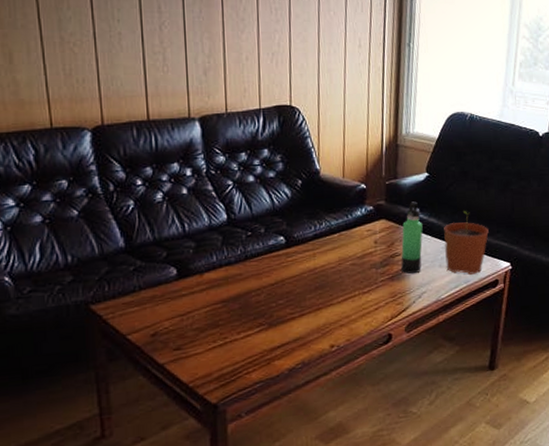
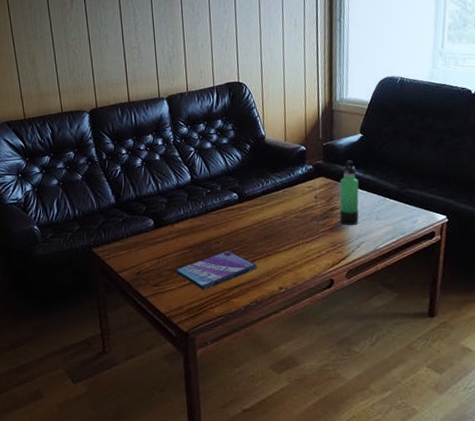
video game case: none [205,304,305,353] -> present [176,250,257,290]
plant pot: present [444,211,489,275] -> none [379,167,423,227]

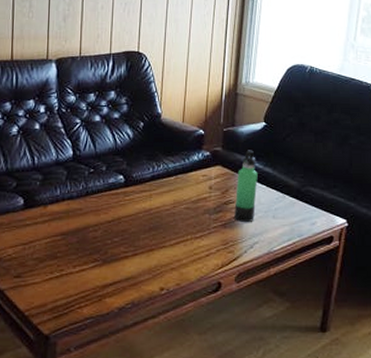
video game case: present [176,250,257,290] -> none [44,241,138,286]

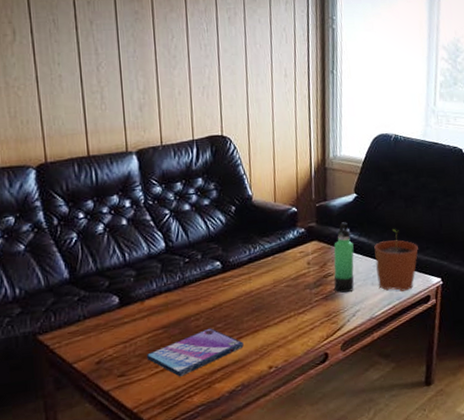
video game case: none [44,241,138,286] -> present [147,328,244,377]
plant pot: none [278,163,325,228] -> present [374,229,418,292]

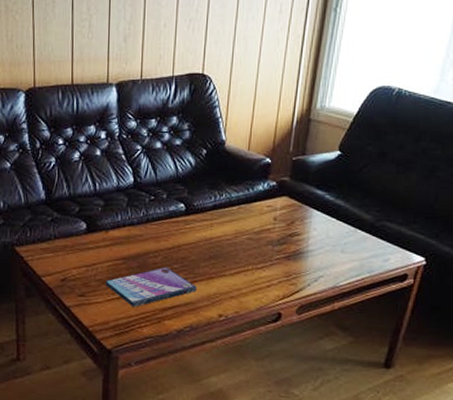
thermos bottle: present [333,222,354,293] -> none [299,180,328,255]
plant pot: present [374,229,418,292] -> none [349,196,403,265]

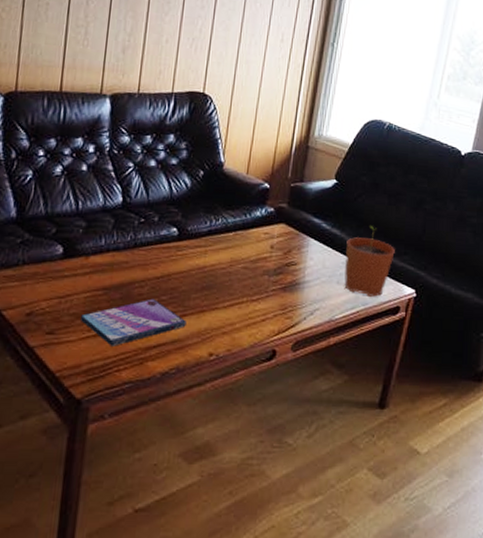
plant pot: none [349,196,403,265] -> present [344,226,395,297]

